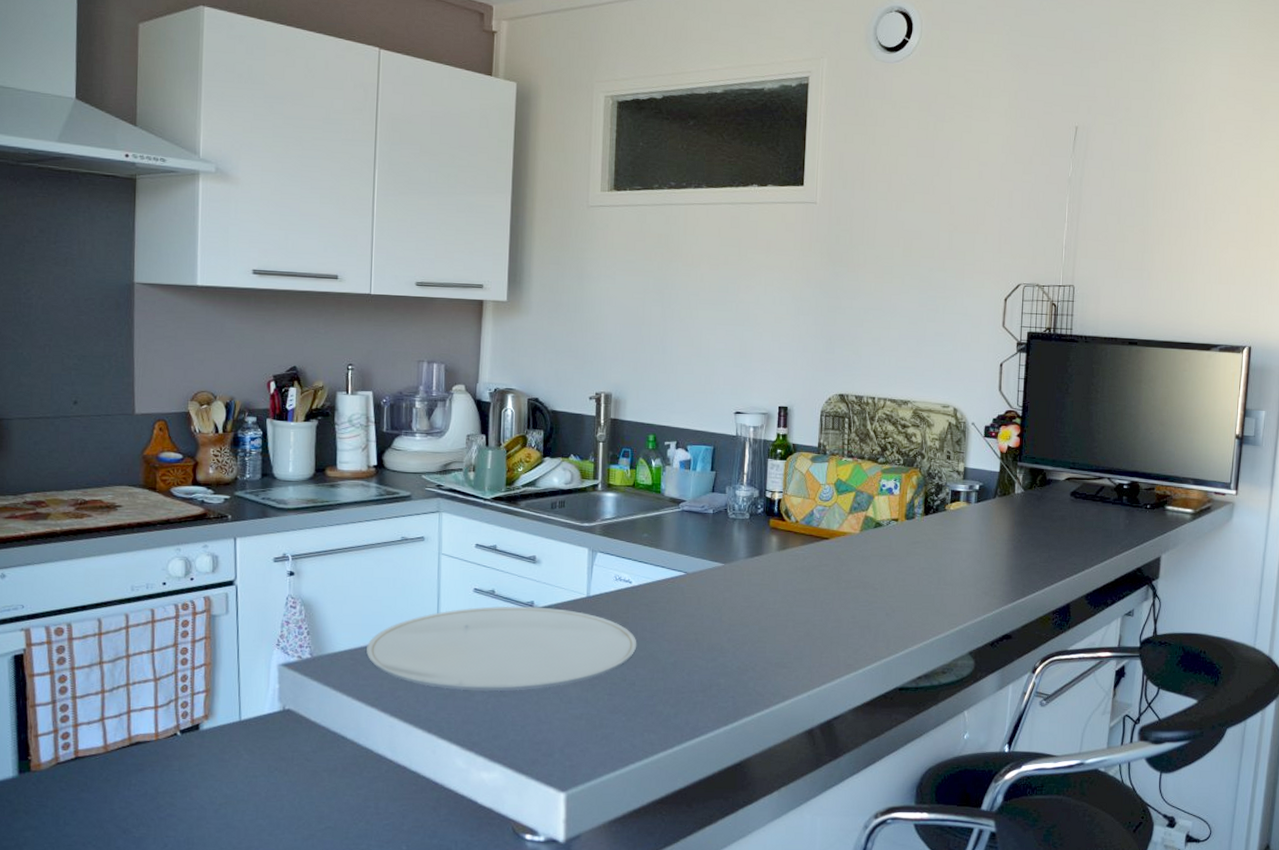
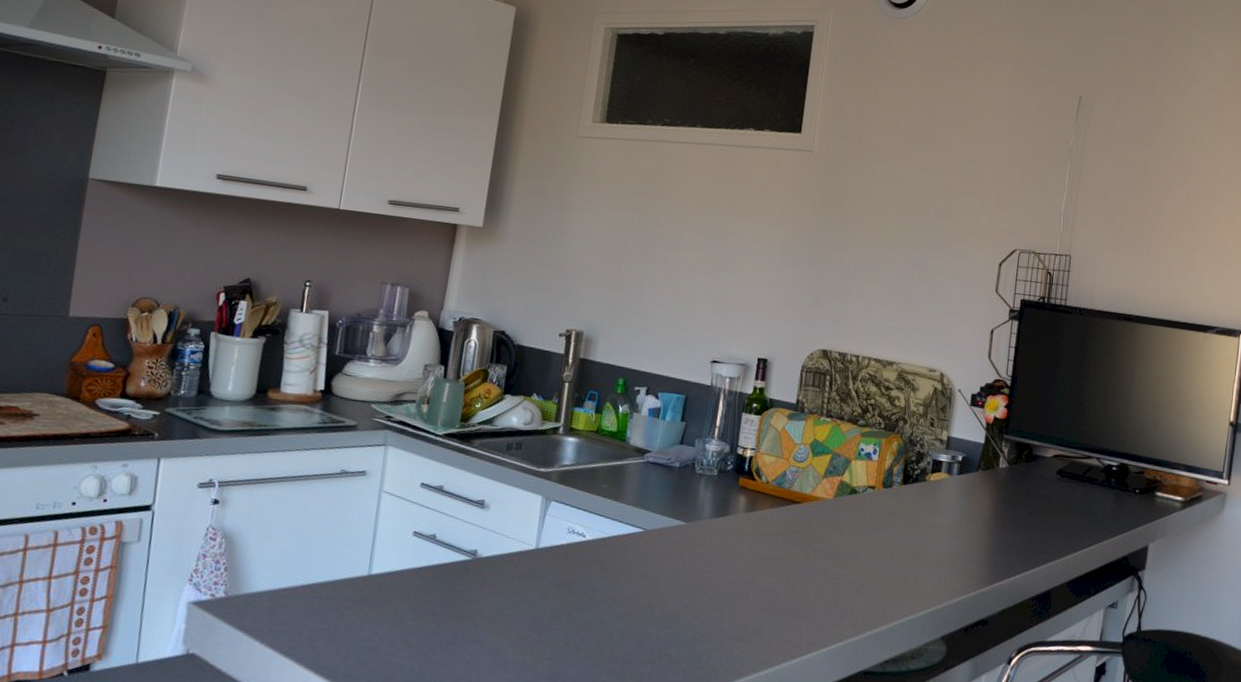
plate: present [366,606,637,692] -> none [287,552,585,648]

